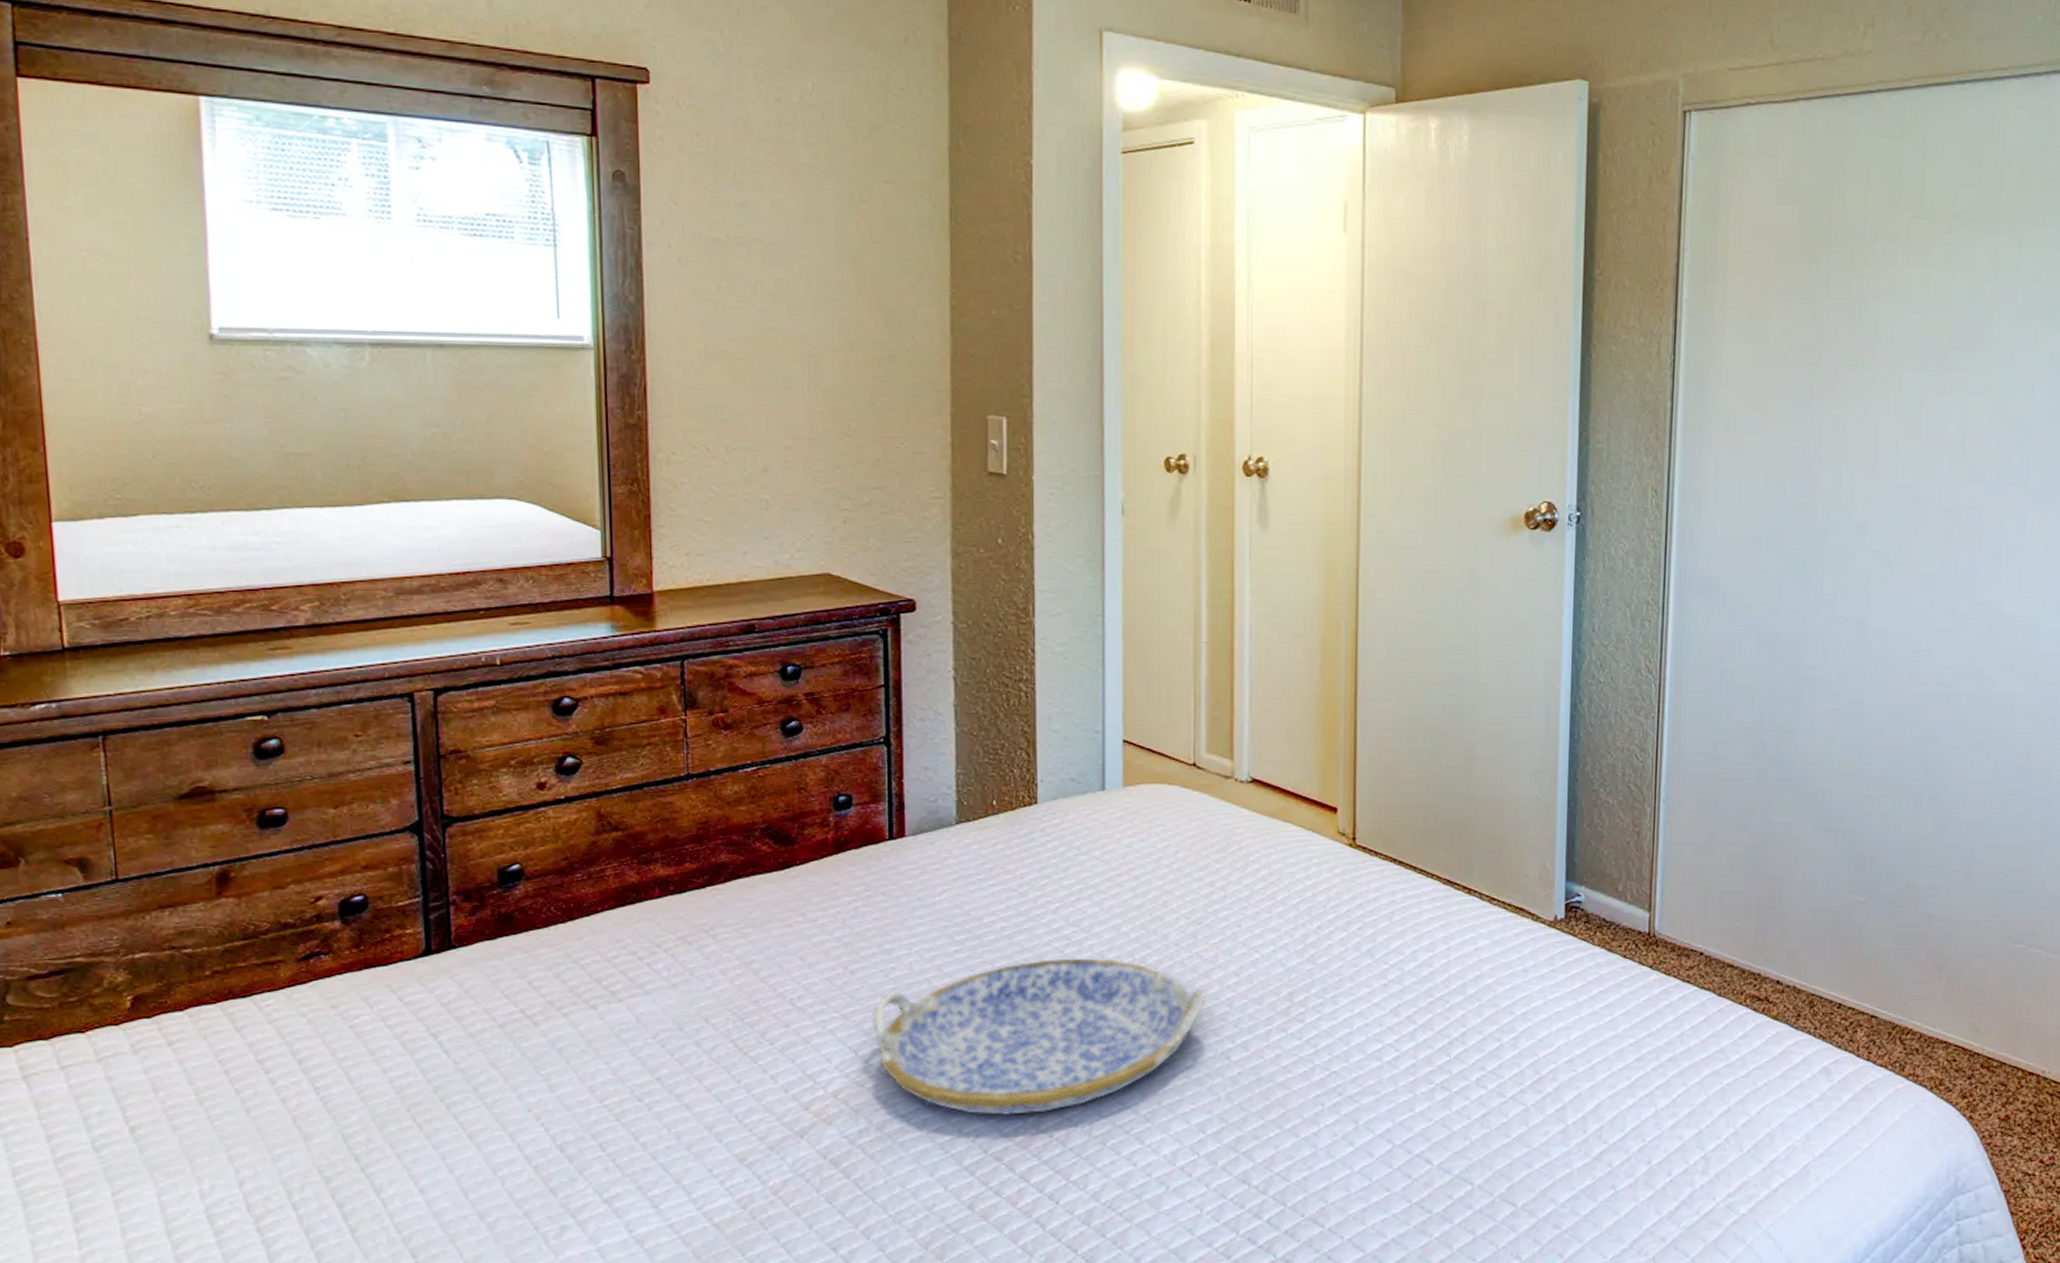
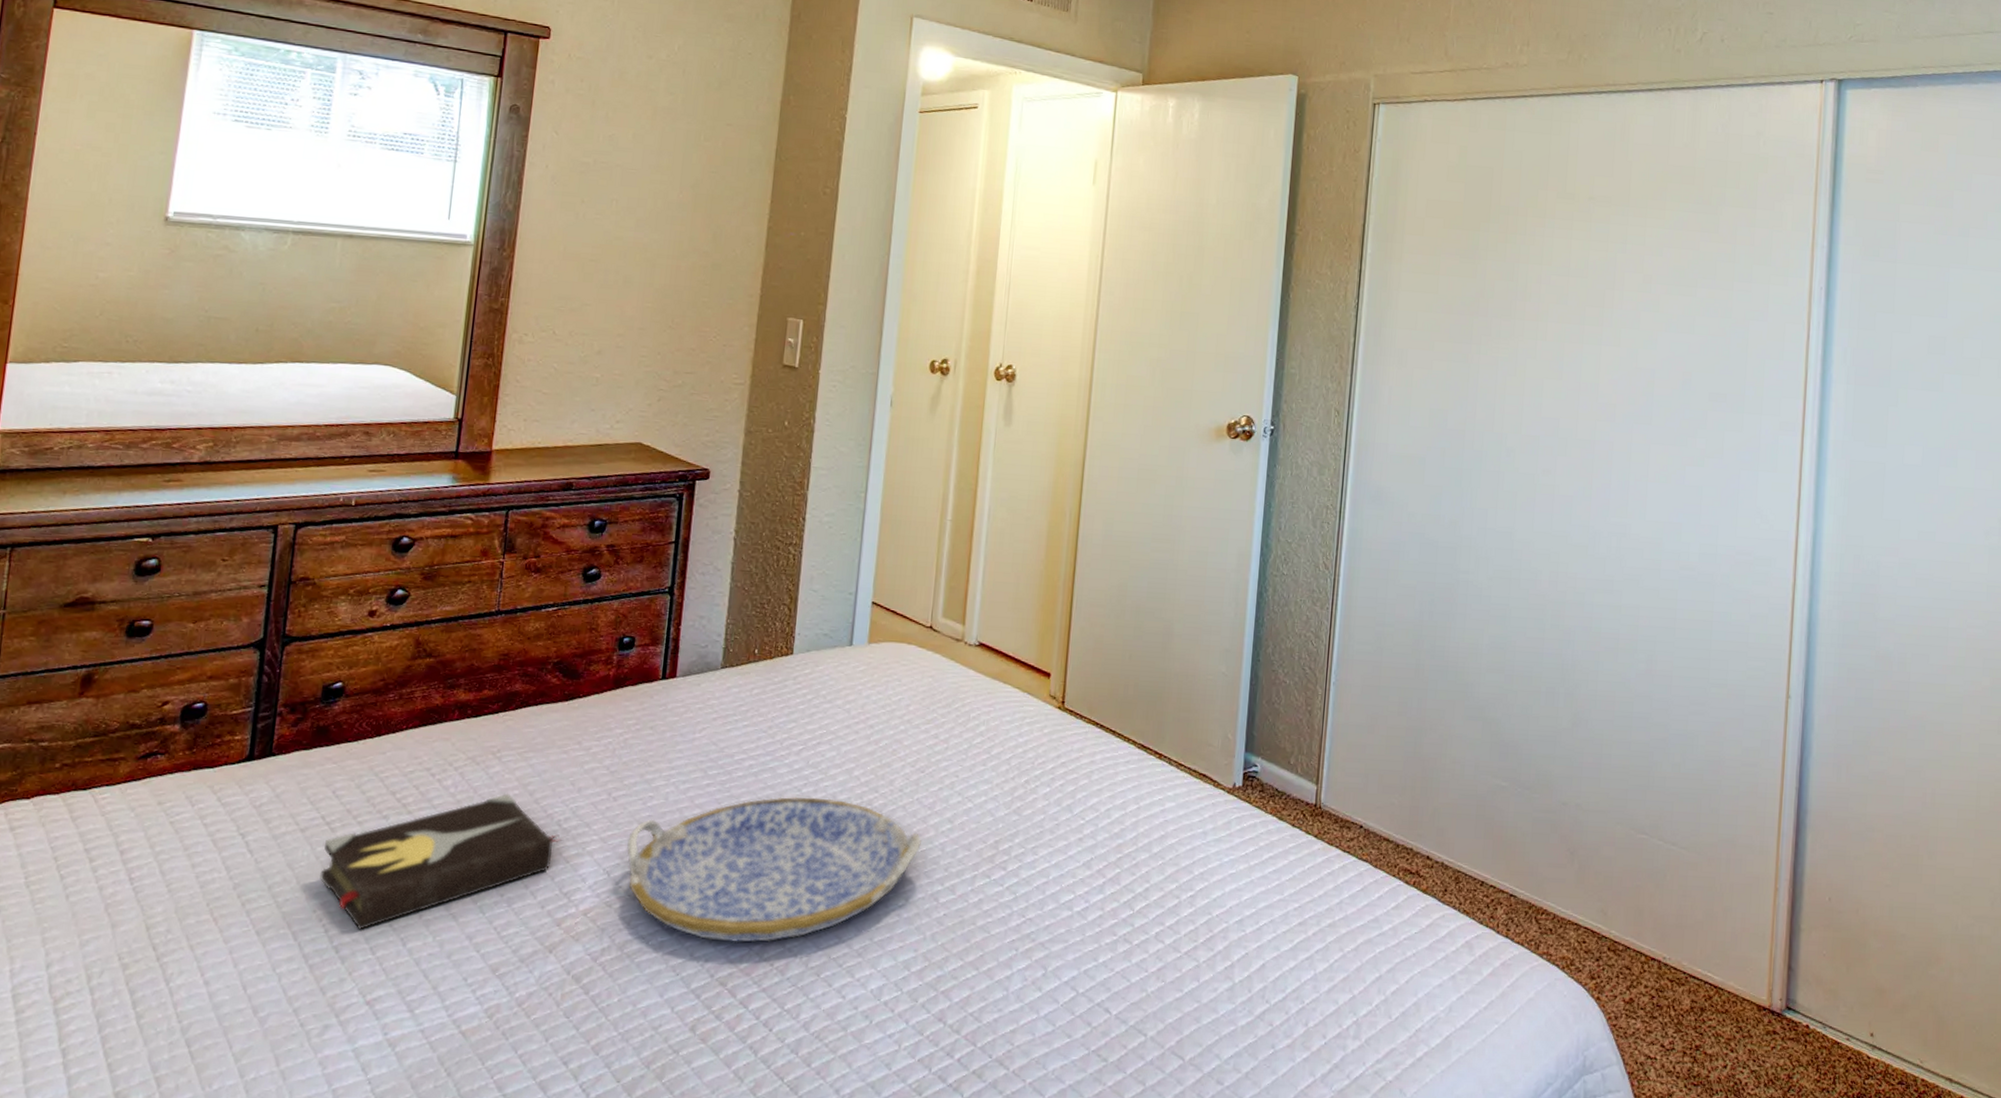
hardback book: none [528,973,799,1127] -> present [320,793,563,930]

